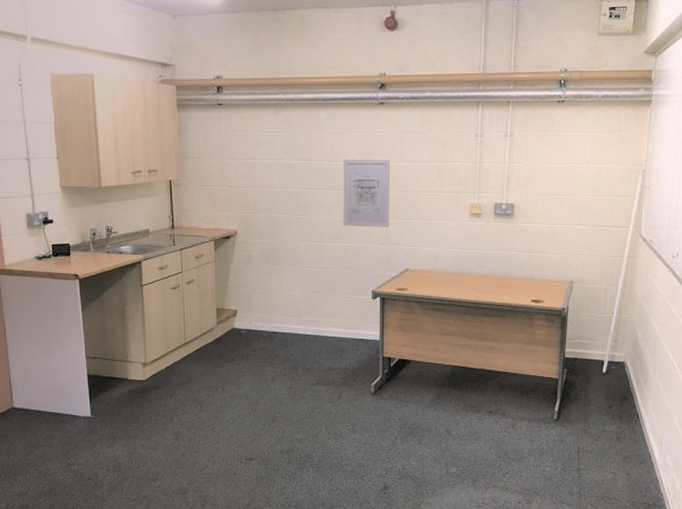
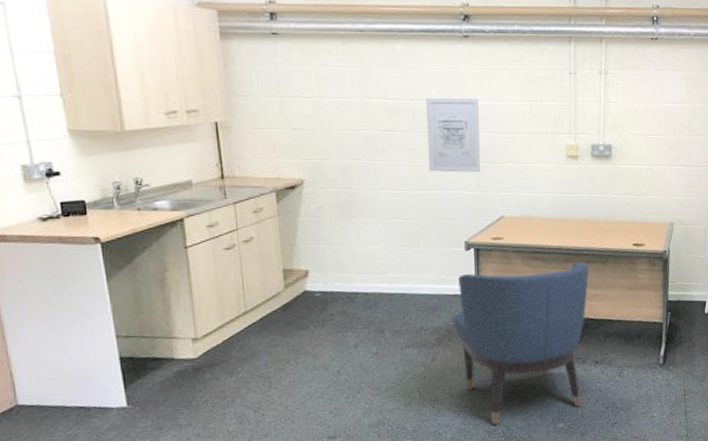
chair: none [359,315,487,463] -> present [454,262,589,425]

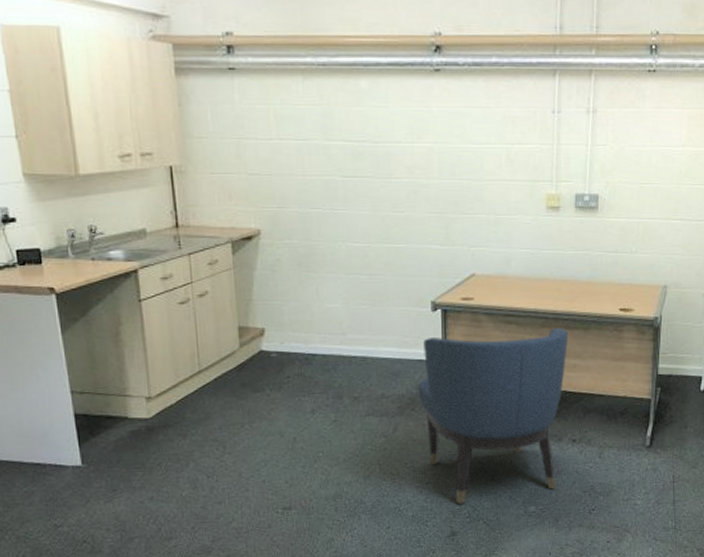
wall art: present [426,97,481,173] -> none [392,139,451,224]

